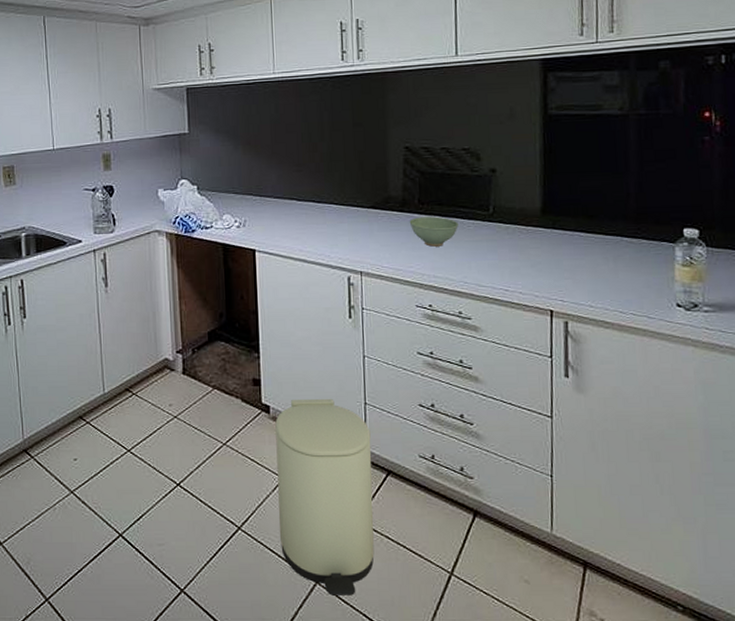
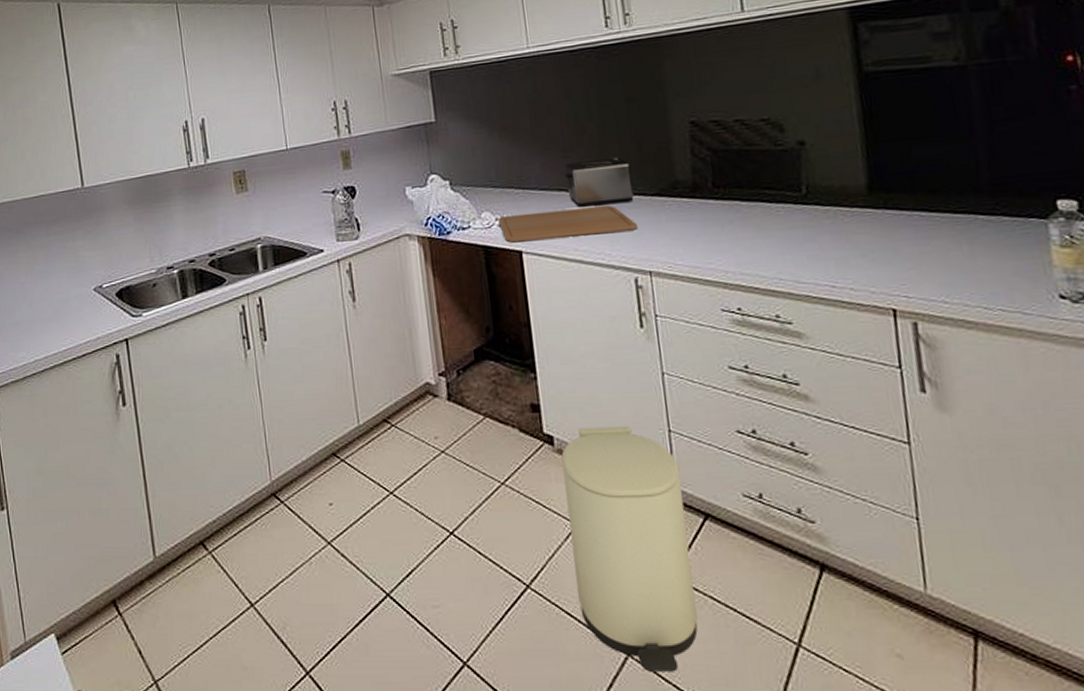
chopping board: none [237,214,354,242] -> present [498,205,638,243]
toaster: none [297,174,353,214] -> present [564,158,634,207]
bowl: present [409,216,458,247] -> none [703,201,765,238]

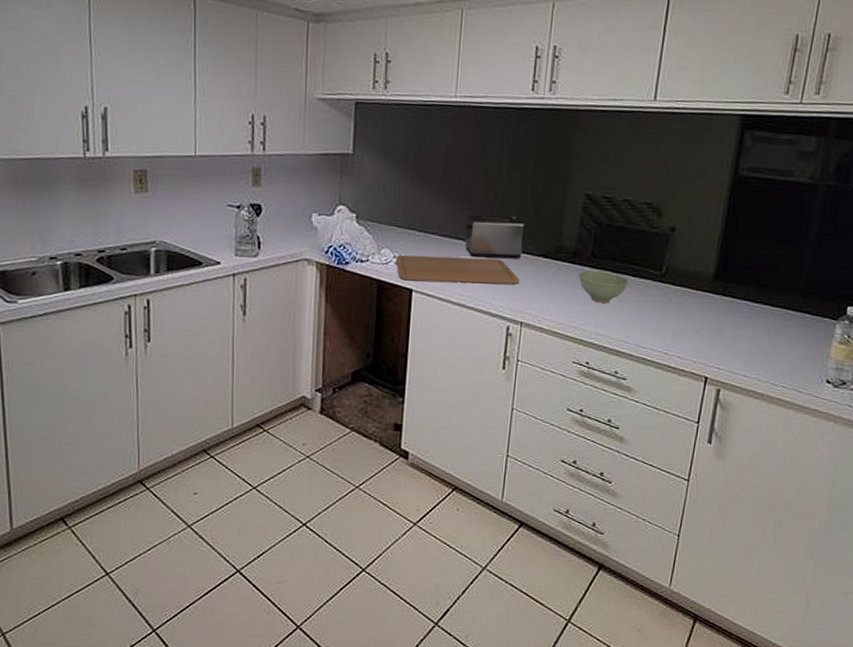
pedal bin: present [561,425,698,672] -> none [404,447,509,638]
bowl: none [703,201,765,238] -> present [578,270,629,303]

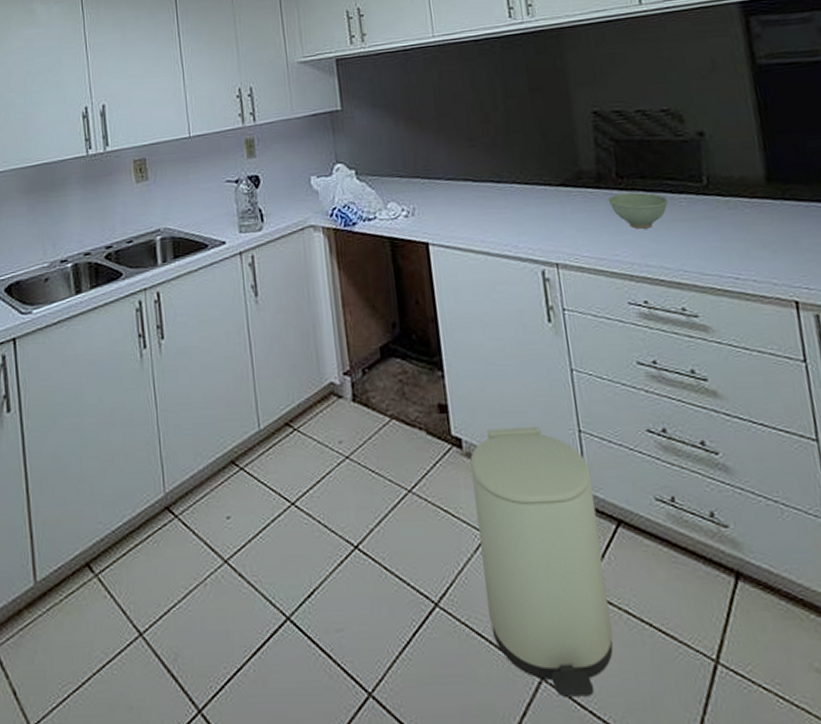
chopping board: present [396,255,520,285] -> none [405,195,544,234]
pedal bin: none [404,447,509,638] -> present [470,425,613,697]
toaster: present [464,215,526,259] -> none [470,148,540,198]

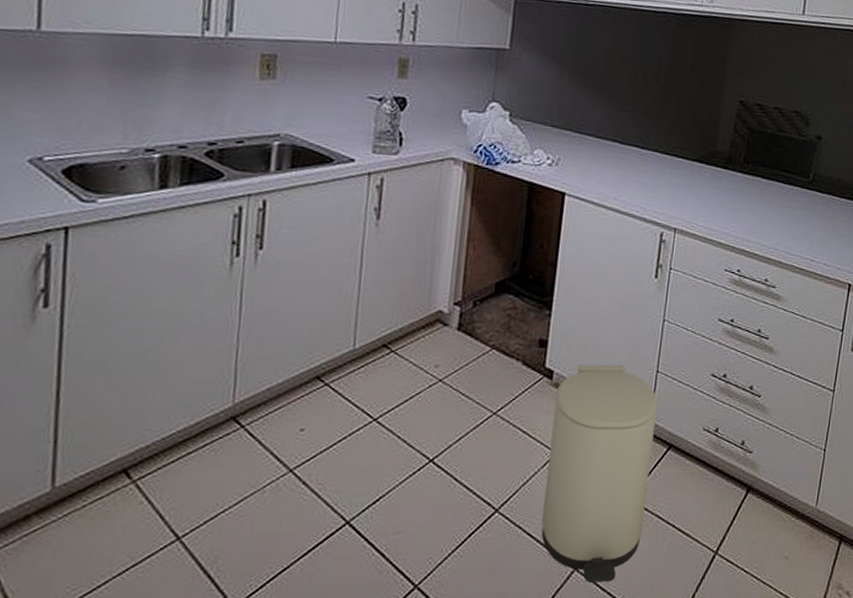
bowl: present [607,192,668,229] -> none [731,176,779,210]

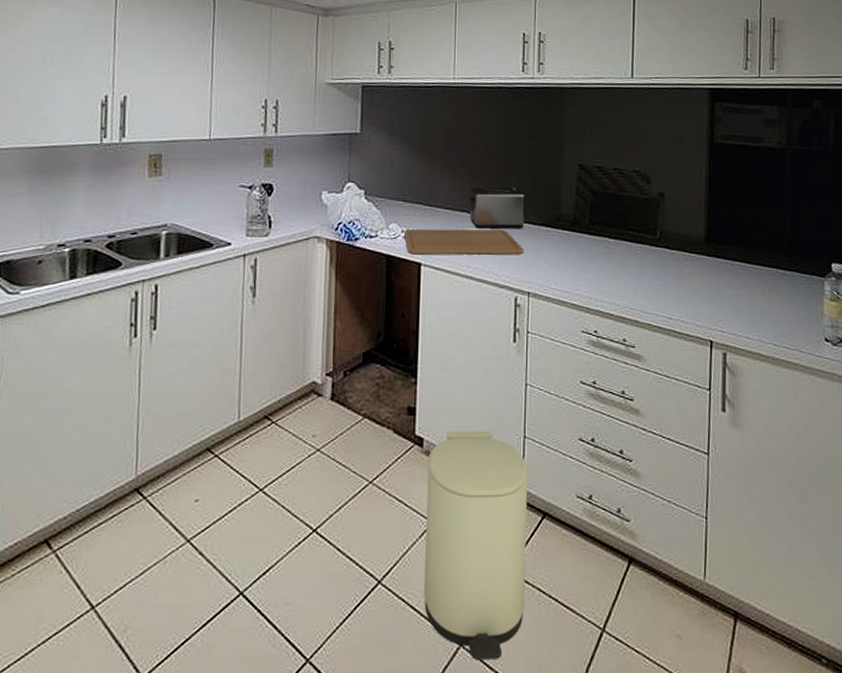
chopping board: none [549,156,675,190] -> present [404,228,524,255]
toaster: none [621,117,682,164] -> present [469,187,526,229]

